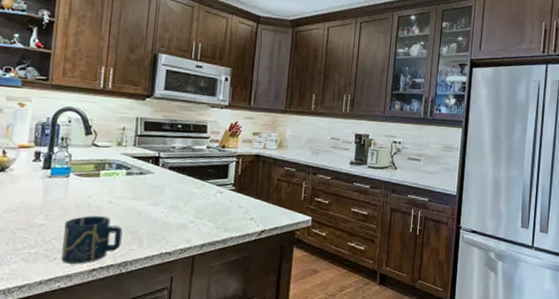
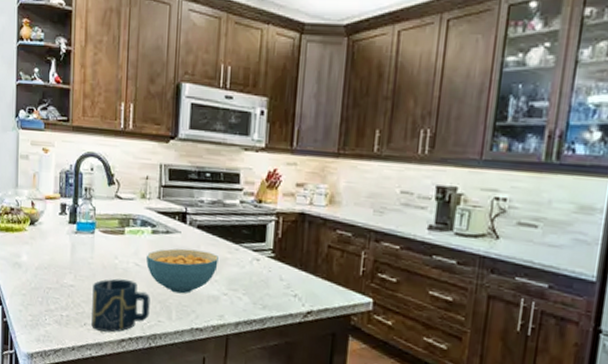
cereal bowl: none [120,186,187,225] -> present [146,248,218,294]

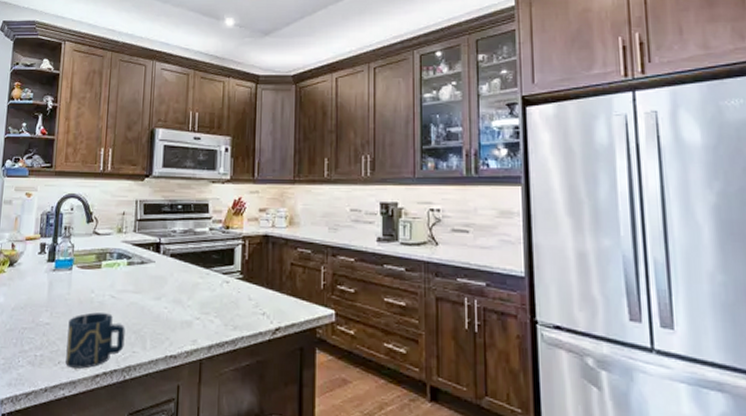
cereal bowl: present [146,248,218,294] -> none [122,277,191,322]

